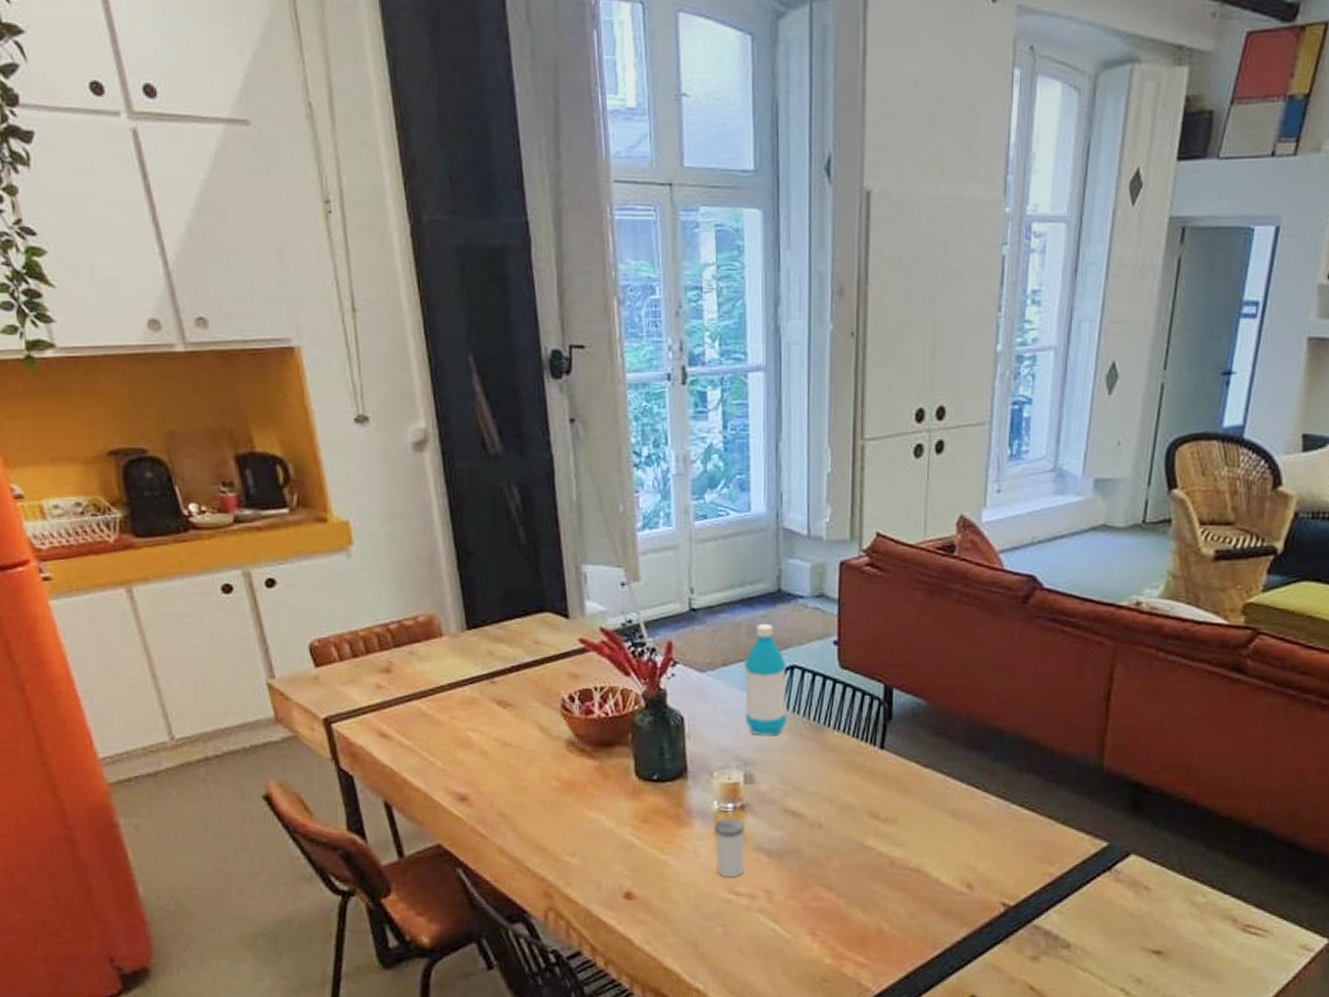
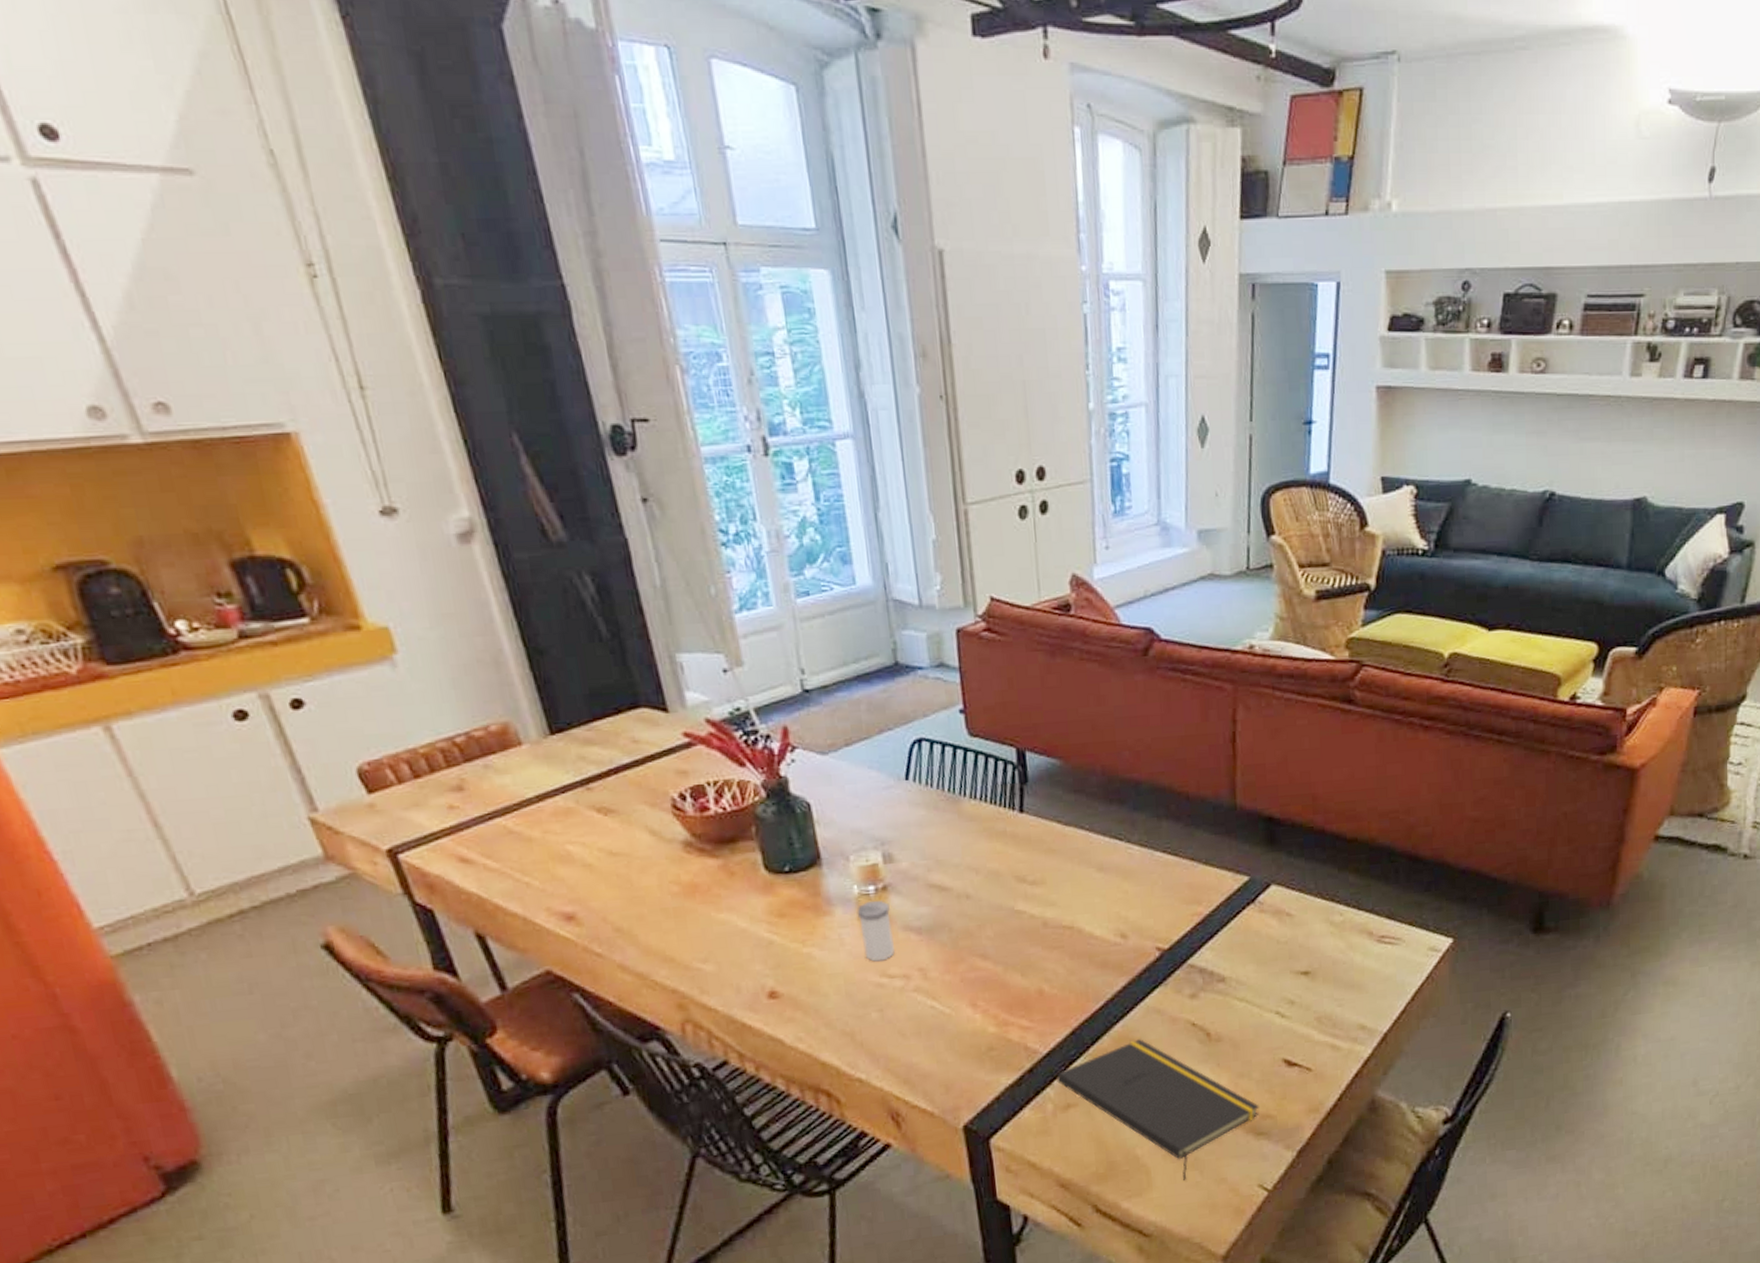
water bottle: present [743,623,787,735] -> none [867,698,921,813]

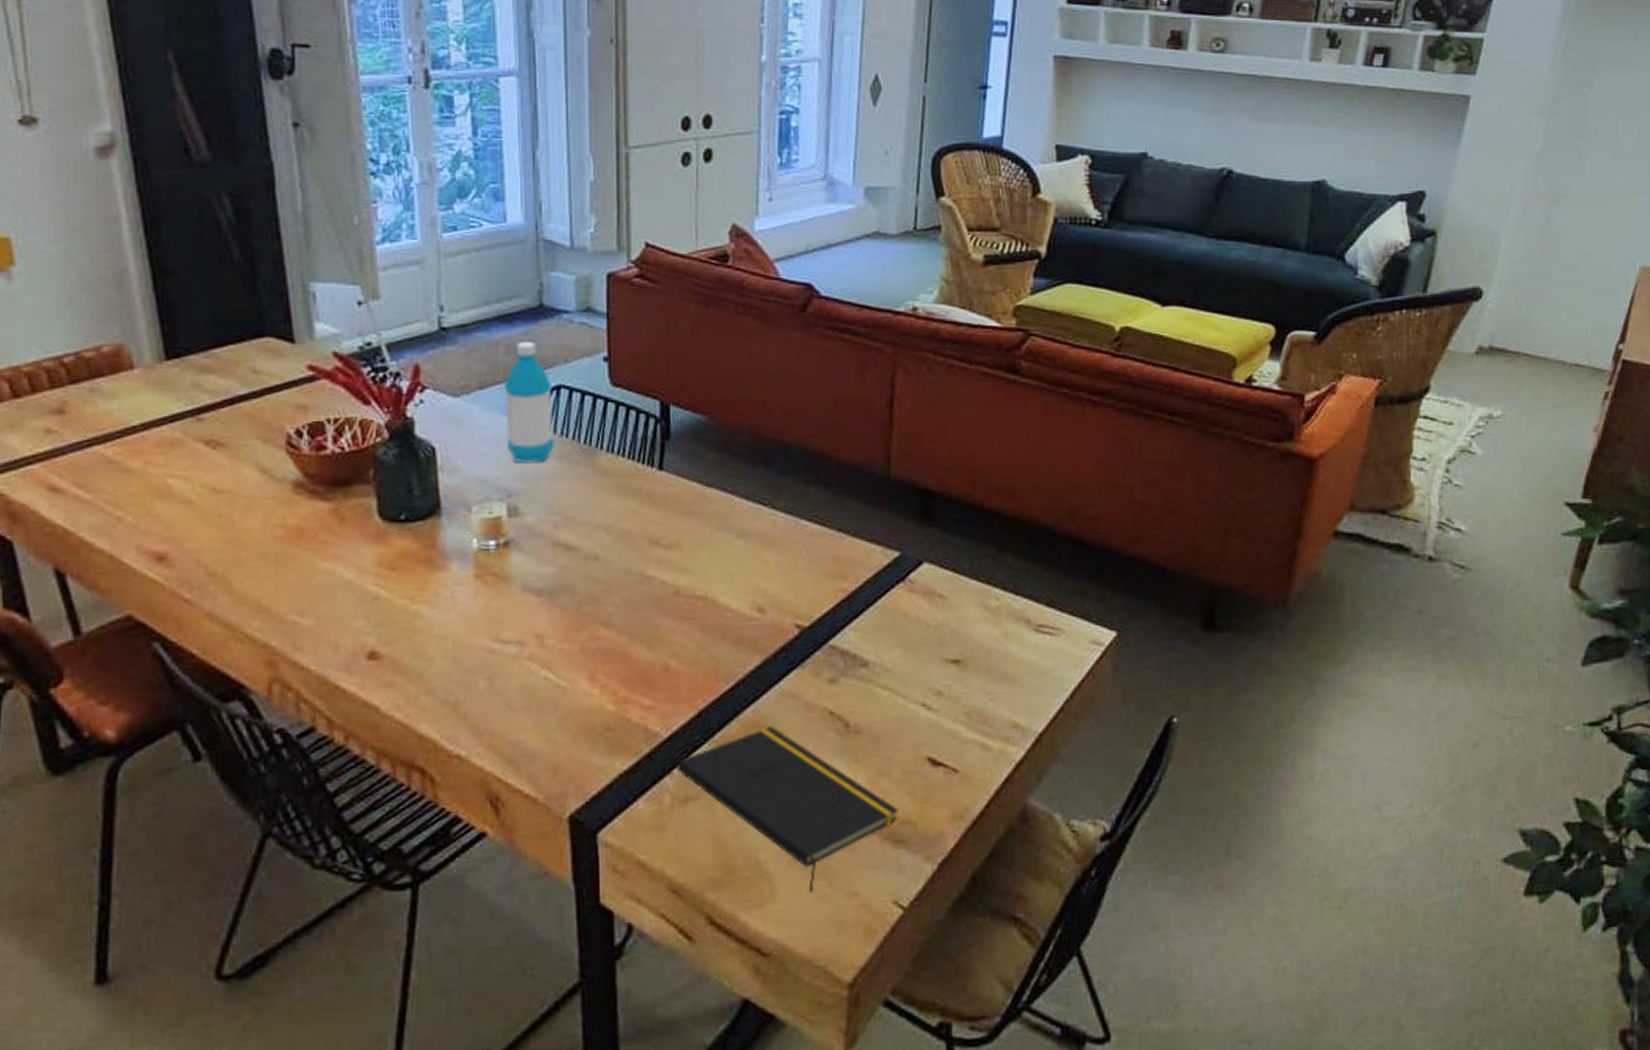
salt shaker: present [857,900,895,962] -> none [474,556,511,625]
water bottle: none [867,698,921,813] -> present [503,341,555,462]

